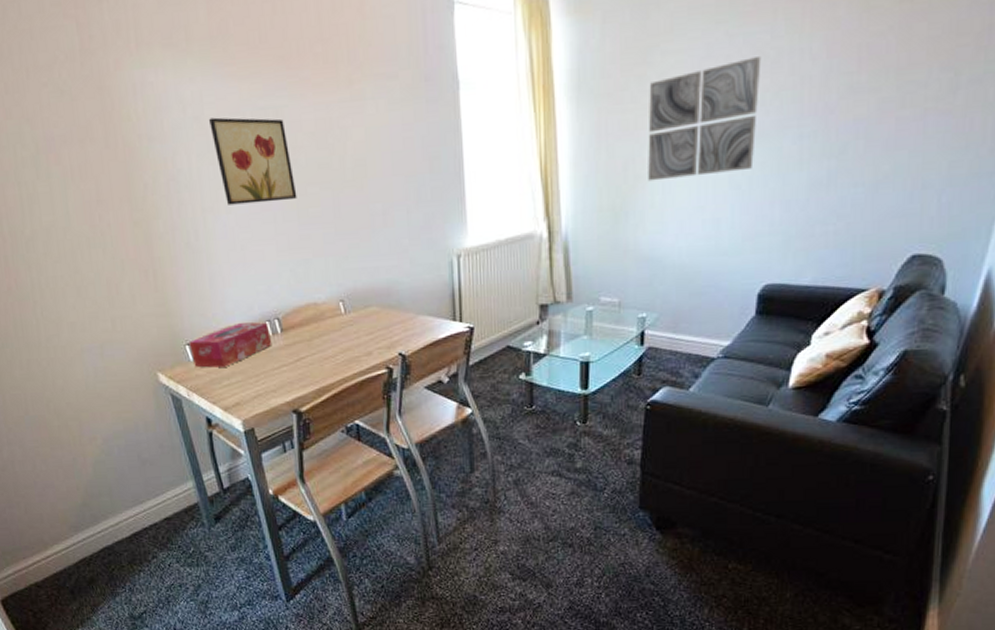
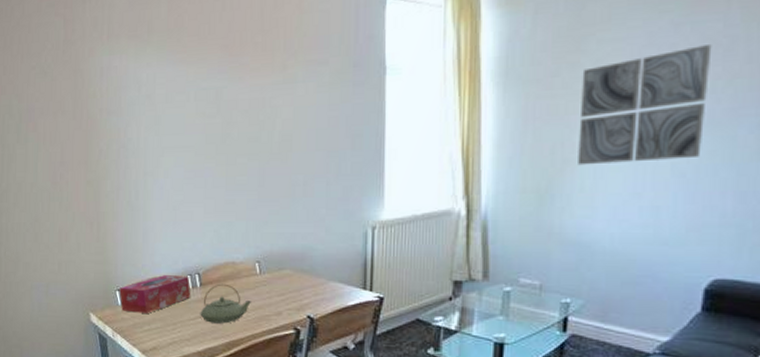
wall art: present [209,117,297,205] -> none [159,96,227,171]
teapot: none [284,327,338,371] -> present [200,283,251,324]

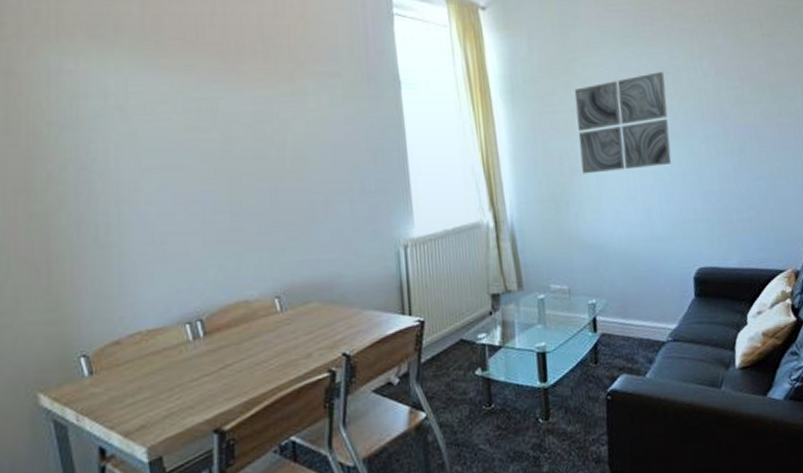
tissue box: present [119,275,191,313] -> none [85,324,192,384]
teapot: present [200,283,251,324] -> none [206,328,272,381]

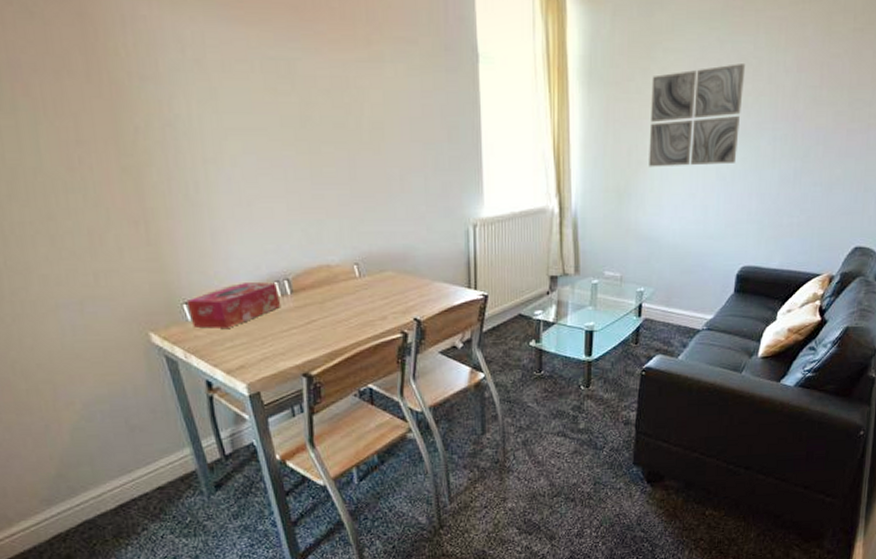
tissue box: none [85,324,192,384] -> present [187,282,281,329]

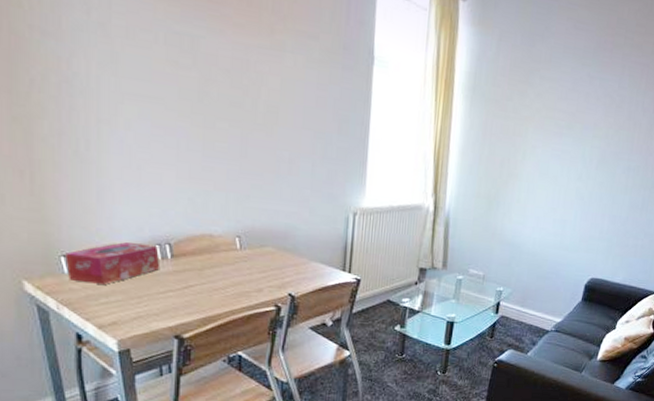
wall art: present [649,64,746,167] -> none [518,98,610,186]

